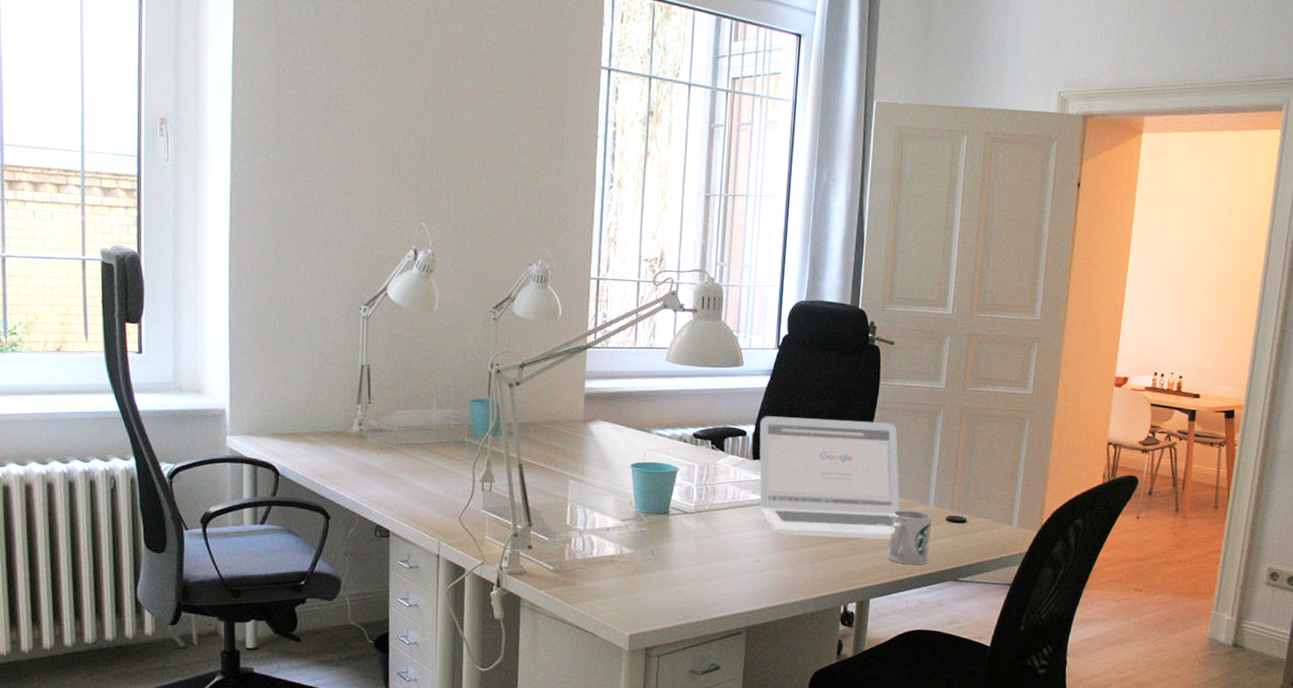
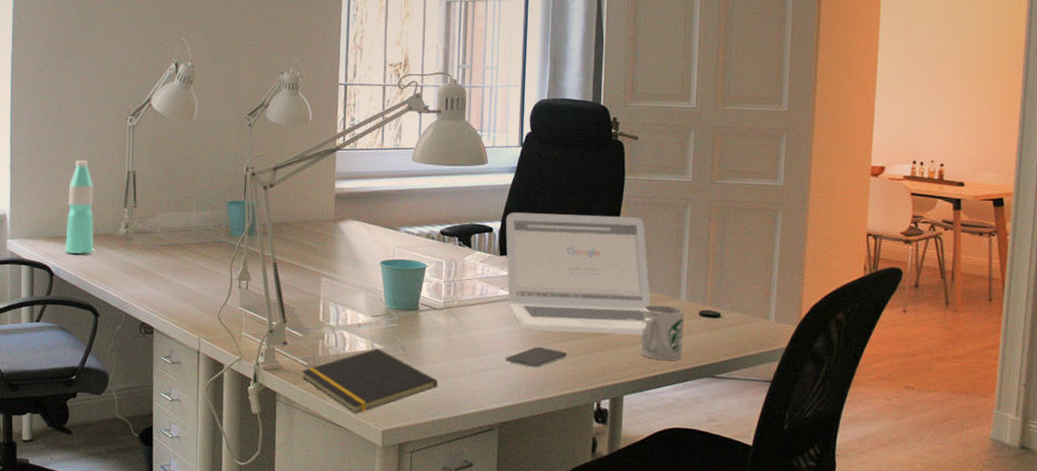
water bottle: none [292,351,325,453] -> present [65,159,94,254]
notepad: none [547,552,687,619] -> present [302,348,438,414]
smartphone: none [756,551,816,572] -> present [506,346,566,368]

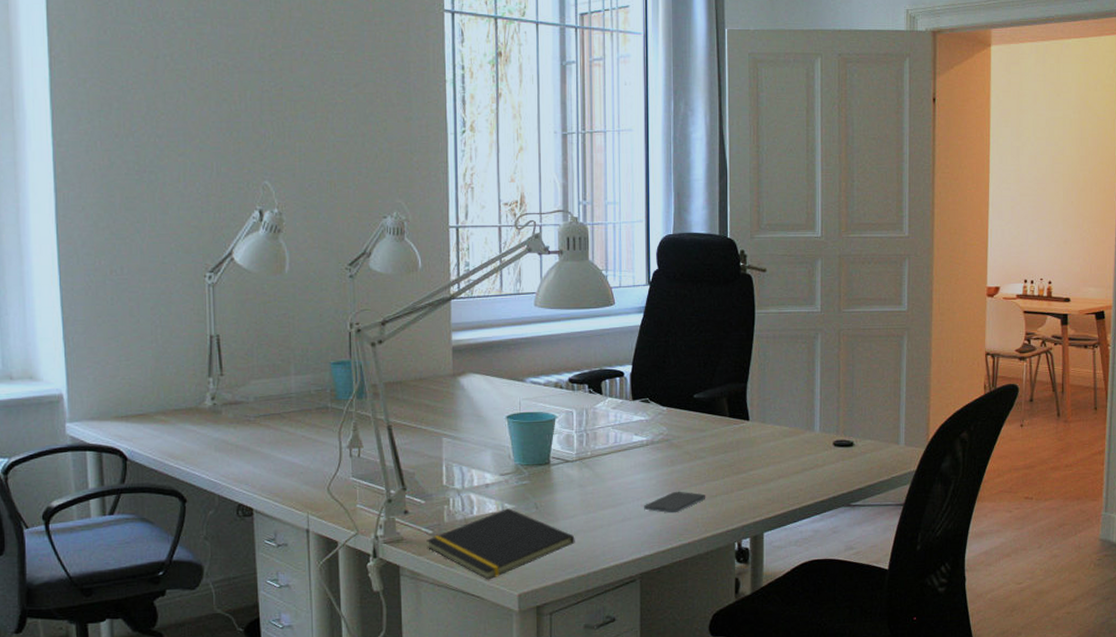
water bottle: present [65,159,94,254] -> none [138,325,175,435]
laptop: present [506,212,651,335] -> none [637,350,786,475]
mug: present [640,305,684,361] -> none [778,438,819,494]

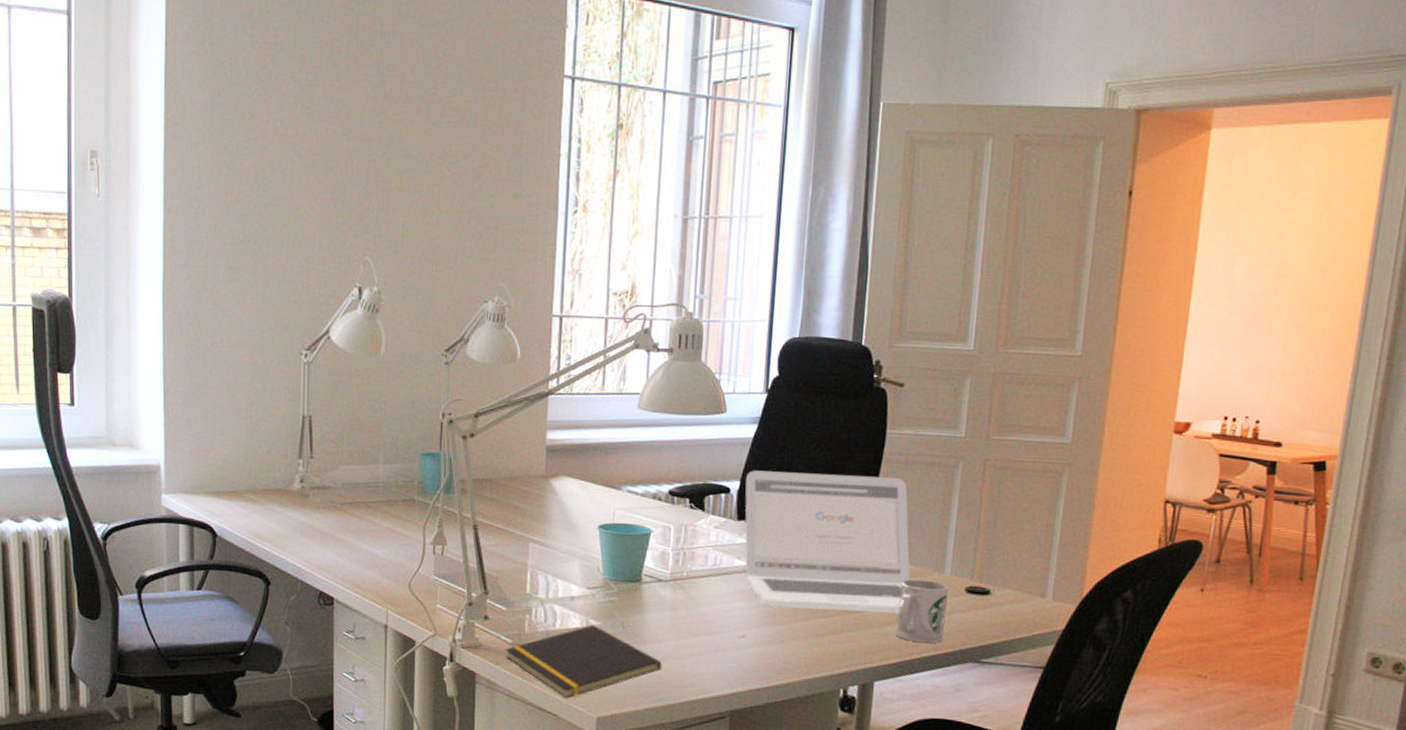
laptop: none [637,350,786,475] -> present [745,470,910,613]
smartphone: present [644,491,705,514] -> none [741,625,811,649]
mug: none [778,438,819,494] -> present [895,579,948,643]

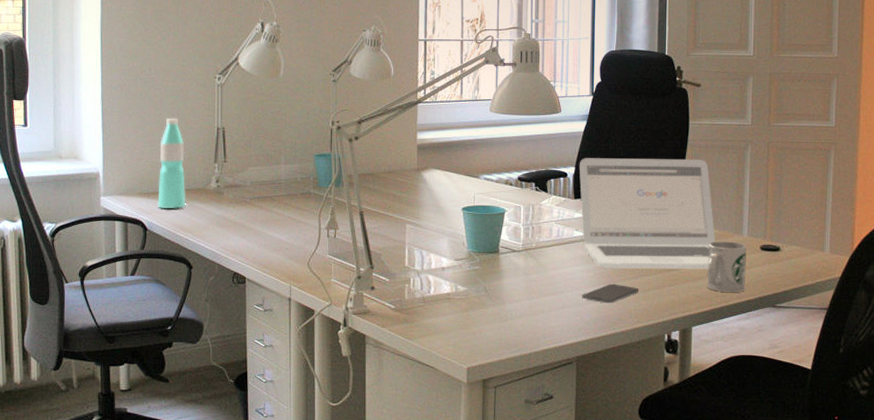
water bottle: none [229,401,264,512] -> present [157,118,186,209]
notepad: present [505,624,662,699] -> none [389,290,519,353]
smartphone: none [741,625,811,649] -> present [582,283,638,304]

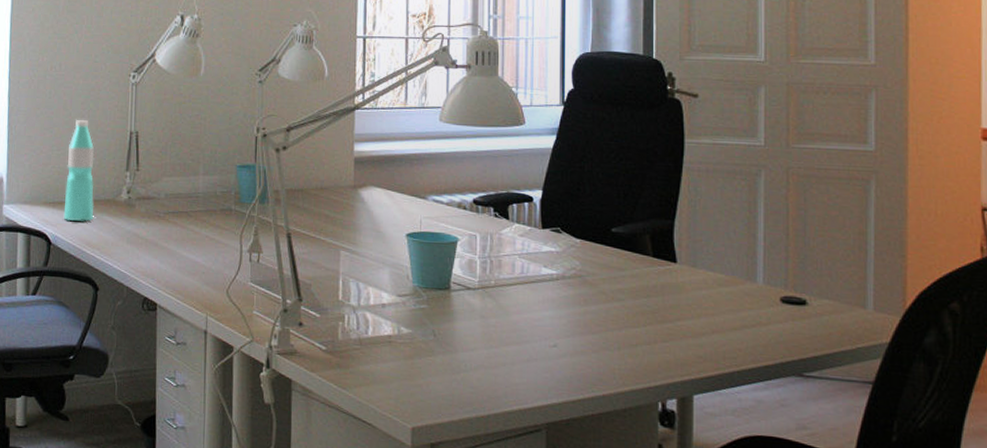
laptop: present [579,158,715,270] -> none [548,179,721,323]
smartphone: present [582,283,638,304] -> none [552,334,623,360]
mug: present [707,241,746,293] -> none [711,288,763,355]

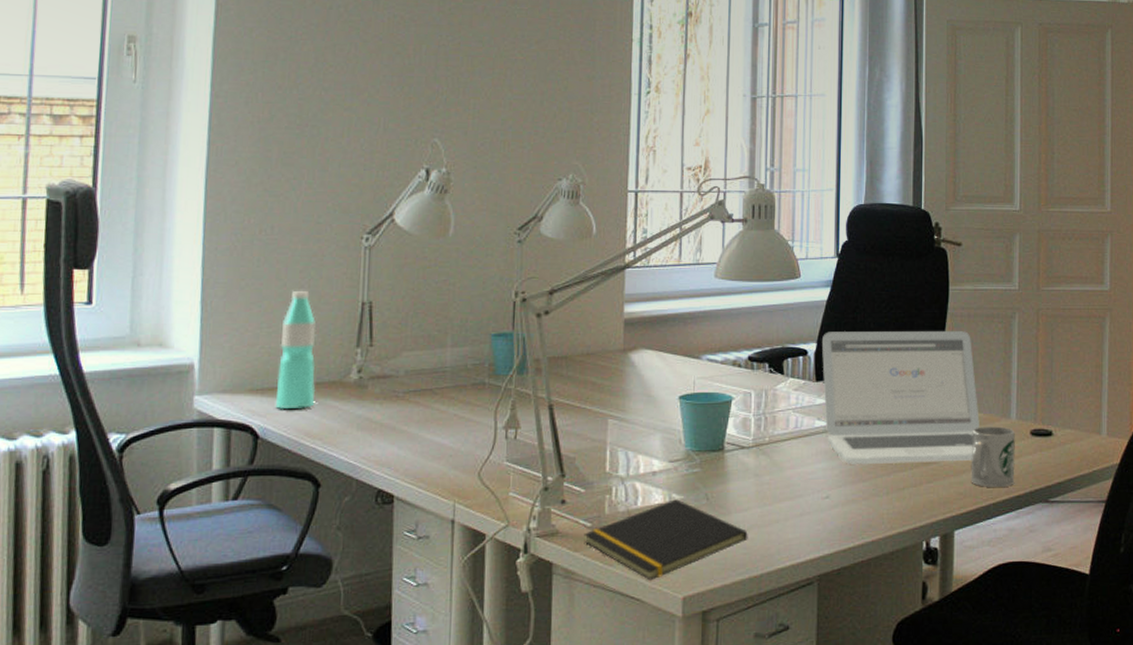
notepad: none [319,332,475,408] -> present [584,499,748,581]
laptop: none [548,179,721,323] -> present [822,330,980,464]
mug: none [711,288,763,355] -> present [971,426,1015,488]

